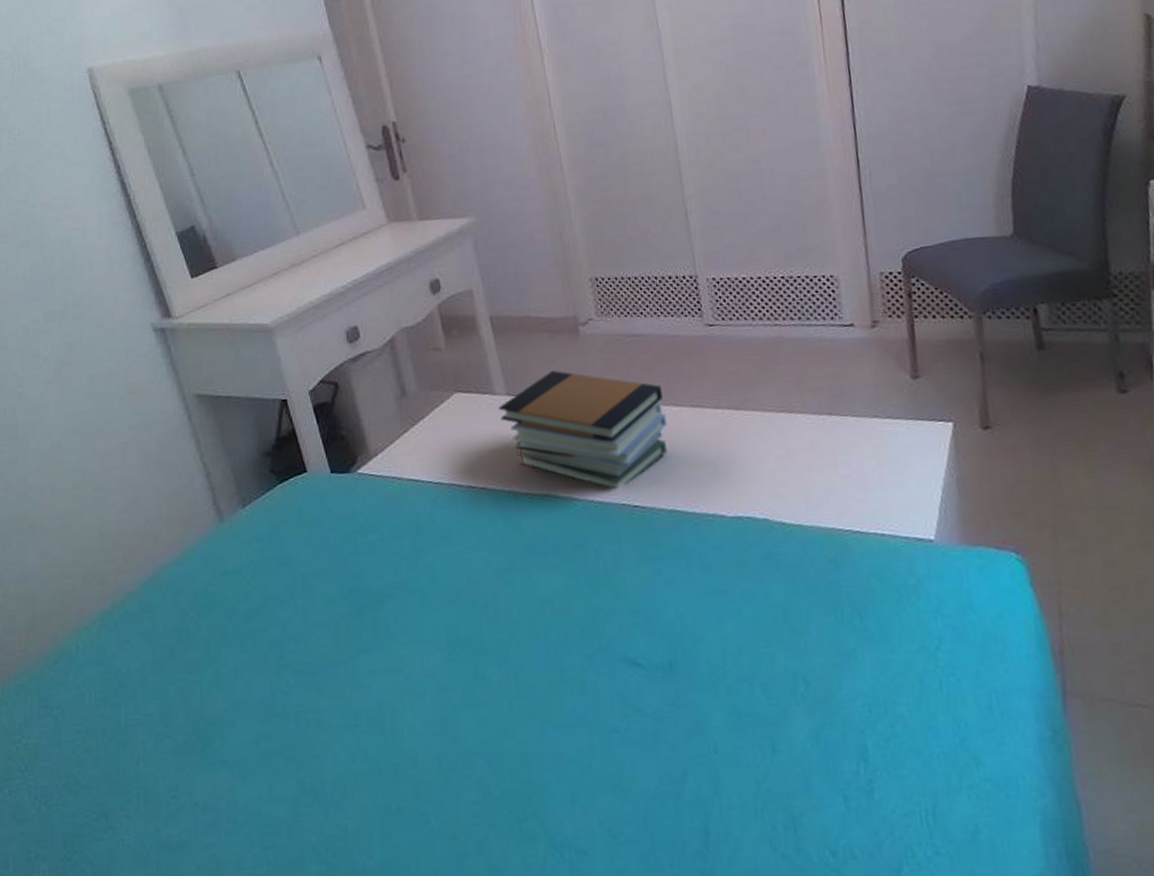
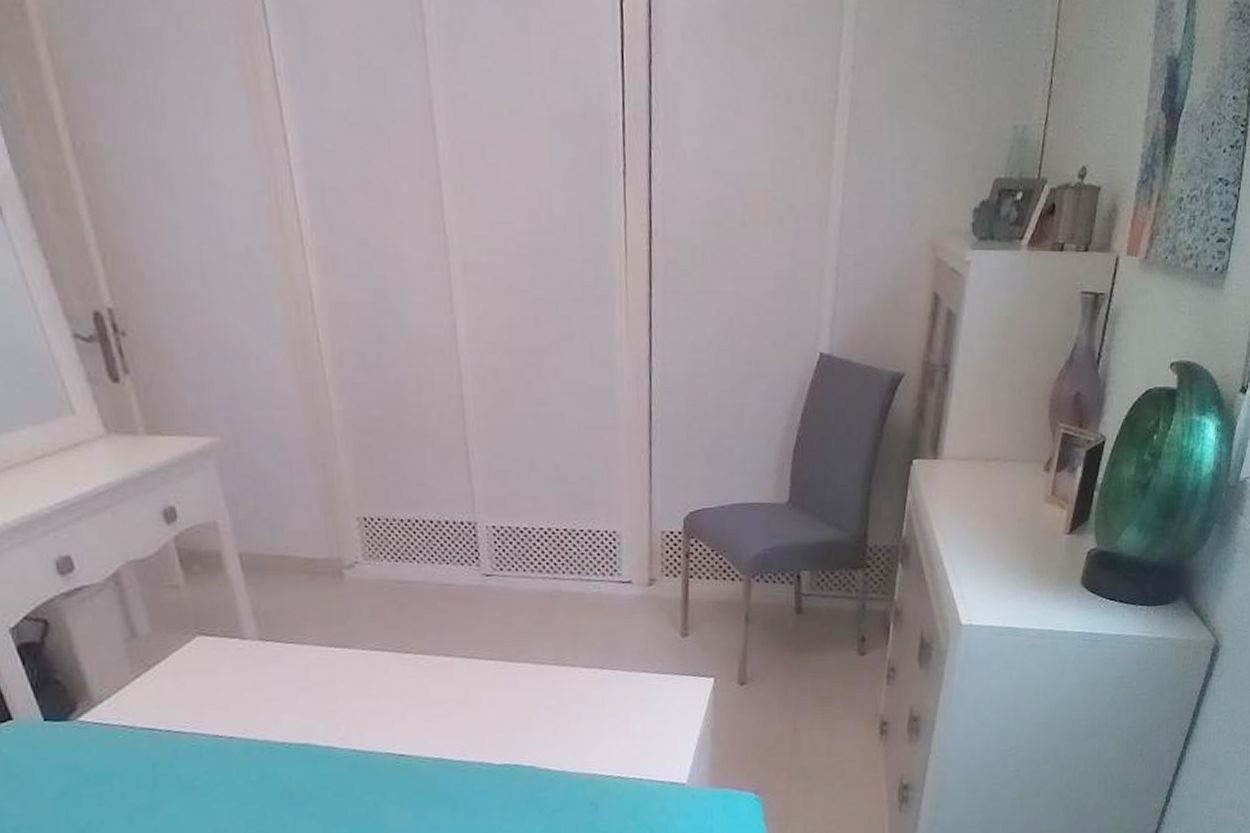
book stack: present [498,370,667,488] -> none [250,615,437,738]

